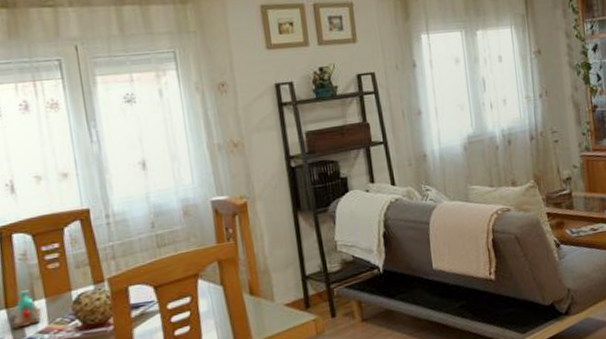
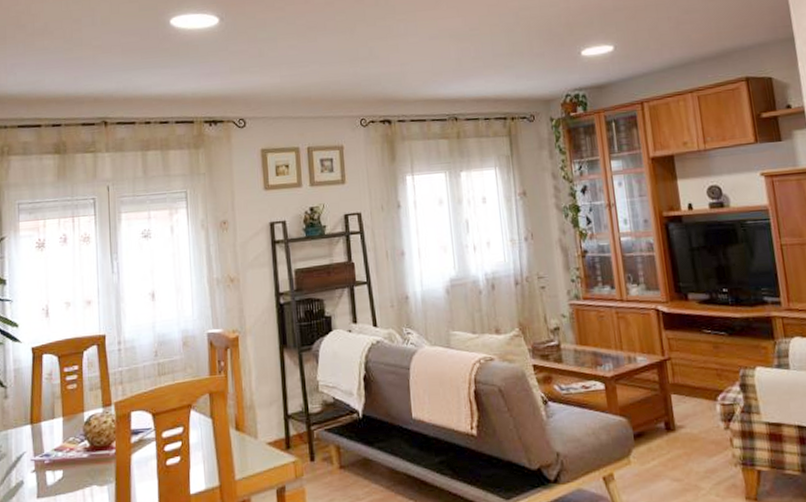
vase: present [13,290,42,329] -> none [35,408,58,444]

